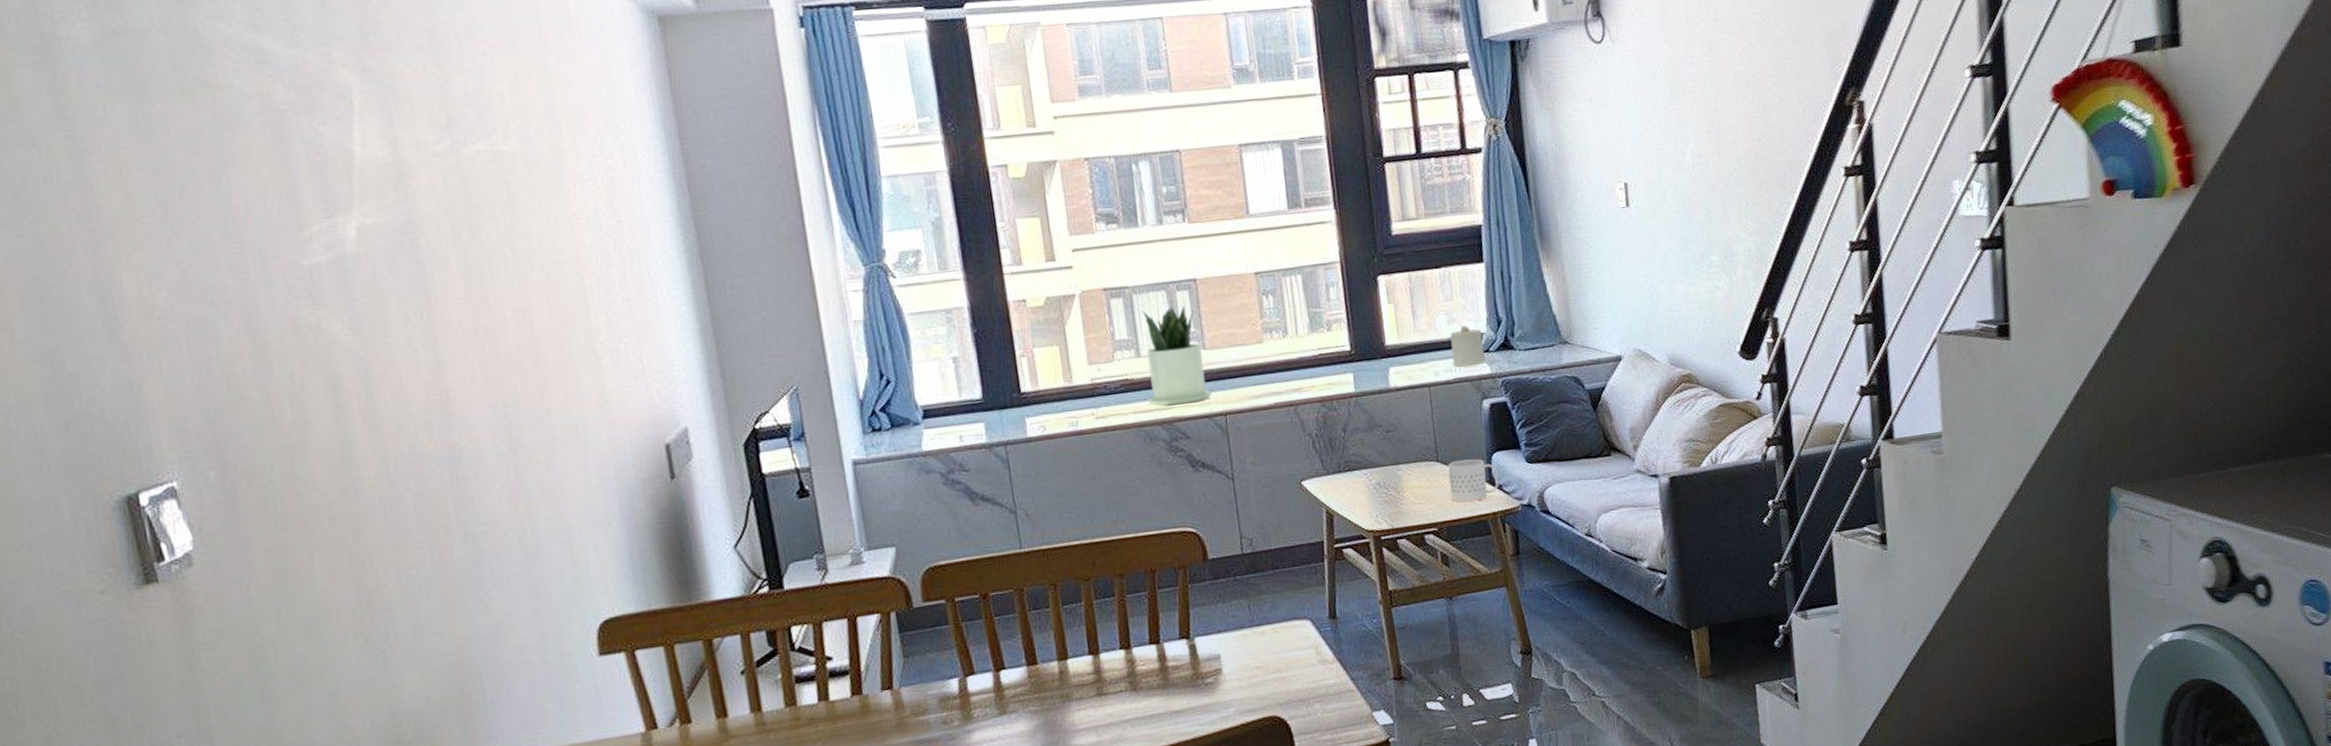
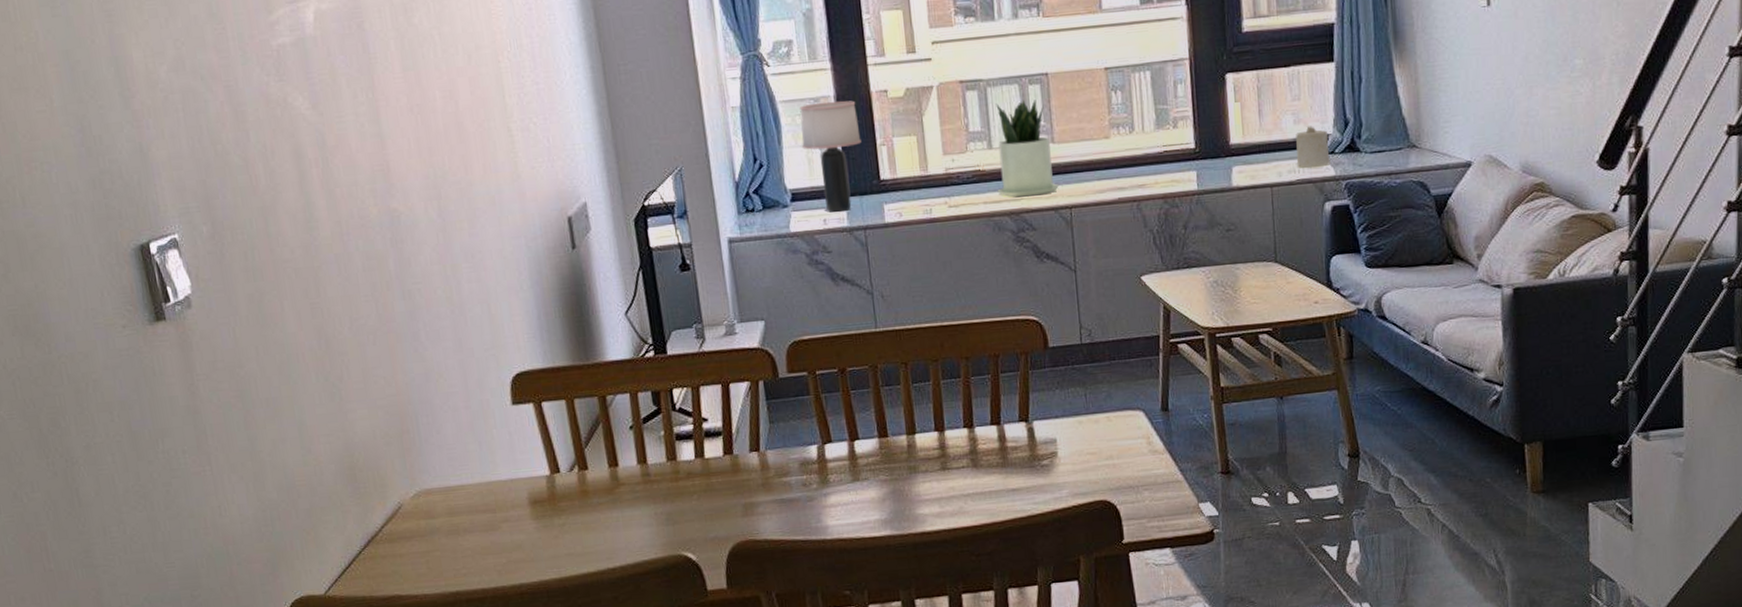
table lamp: none [930,311,999,428] -> present [799,100,861,212]
mug: present [1448,458,1499,503] -> none [1286,261,1337,305]

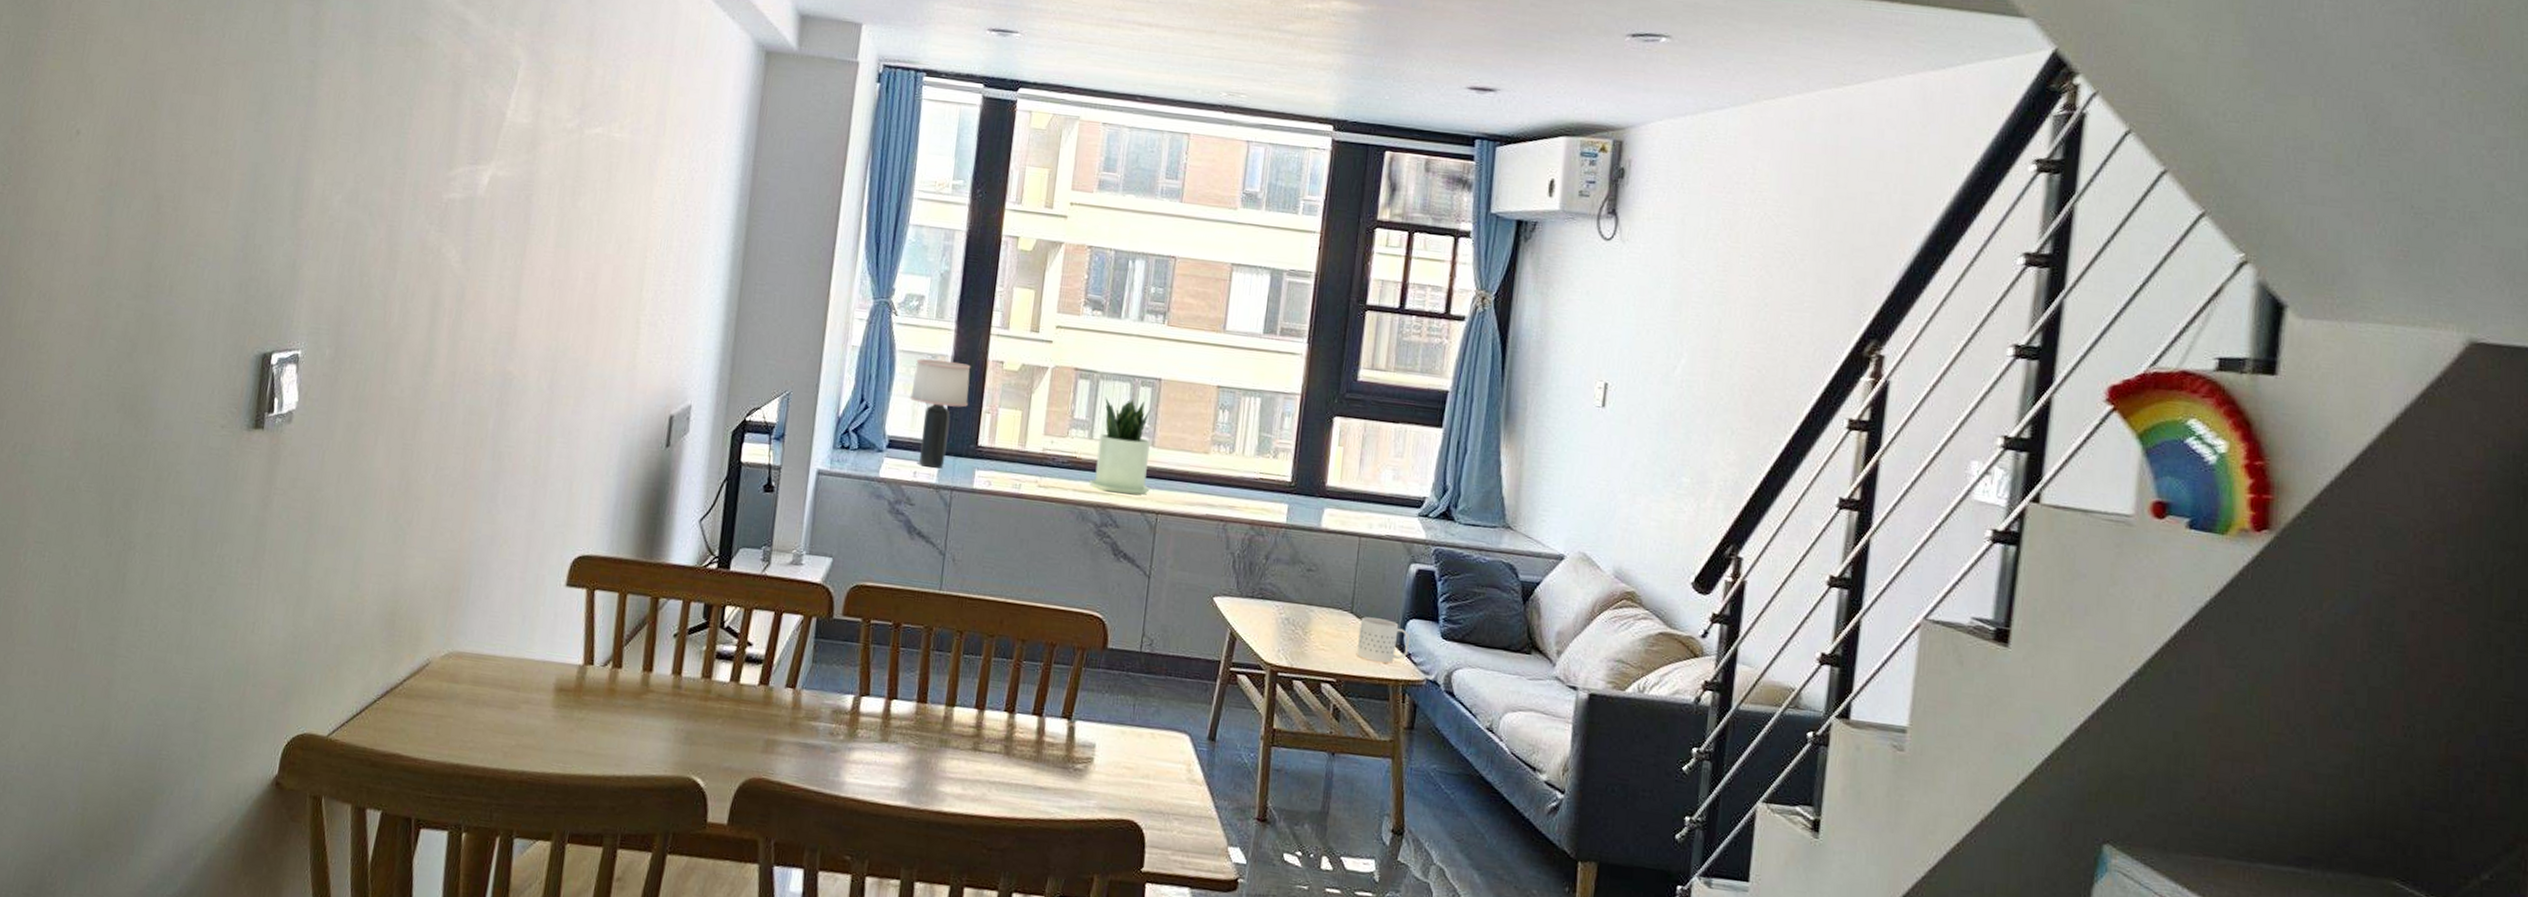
mug: none [1286,261,1337,305] -> present [1356,617,1411,664]
candle: present [1296,126,1331,168] -> none [1389,484,1426,528]

